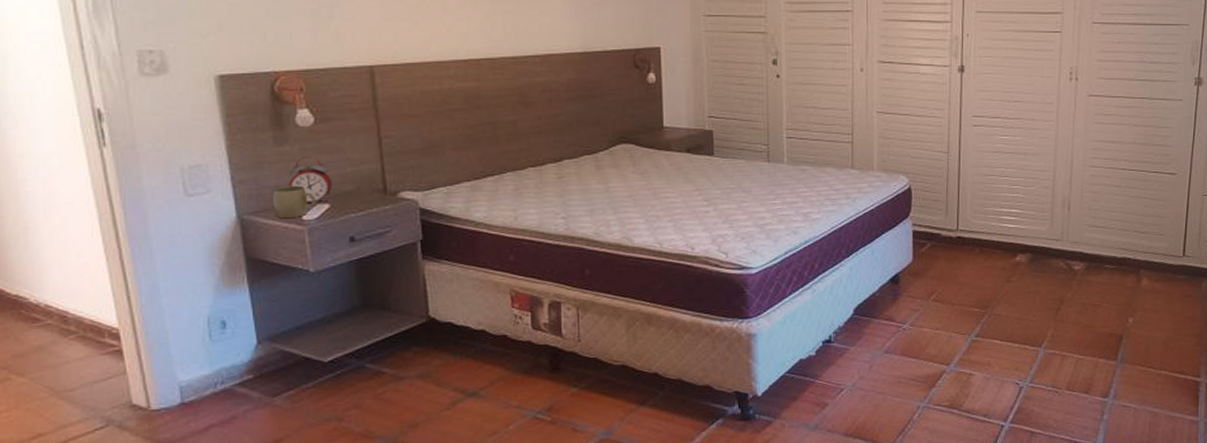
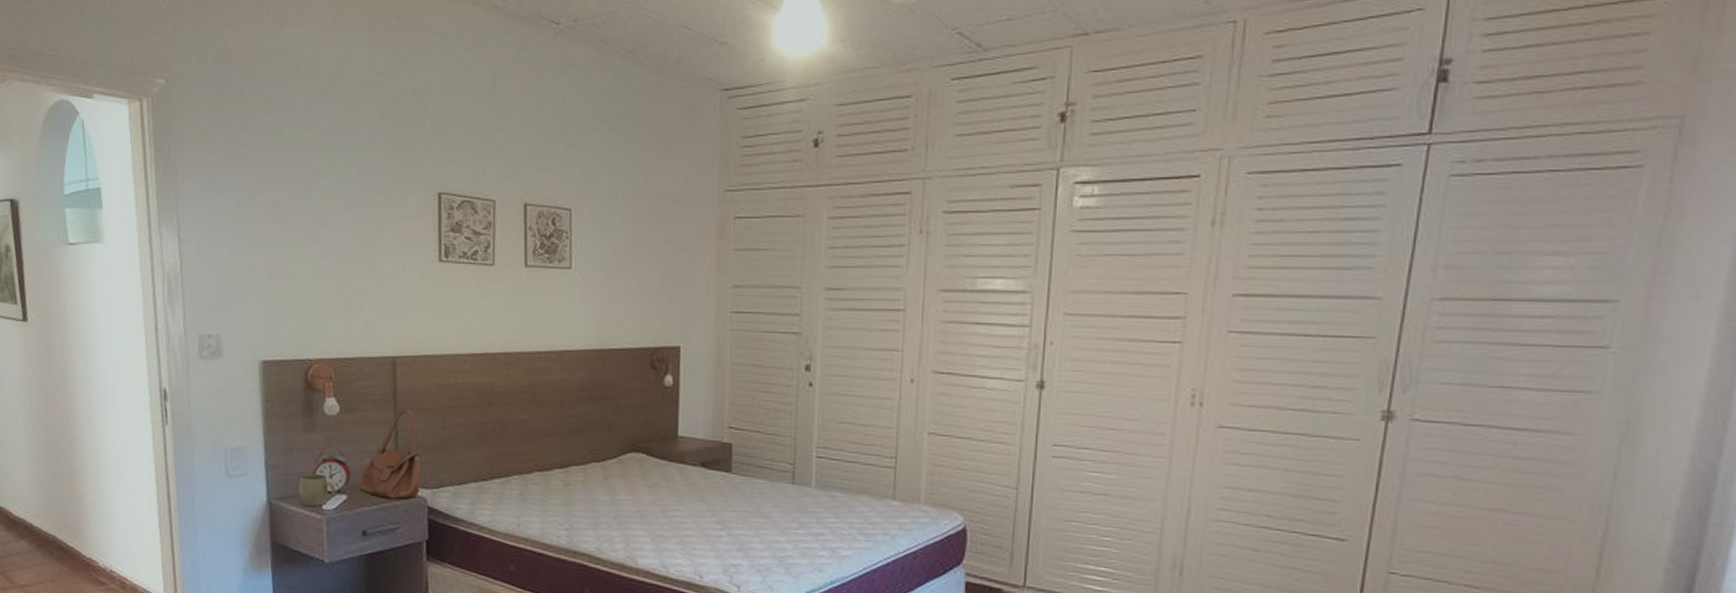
handbag: none [343,116,411,205] -> present [359,409,422,500]

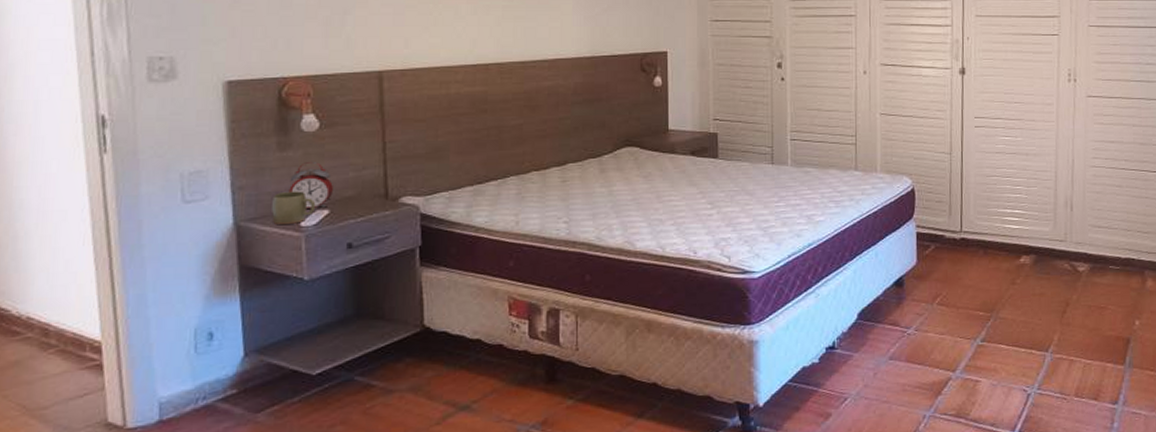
handbag: present [359,409,422,500] -> none [343,121,414,211]

